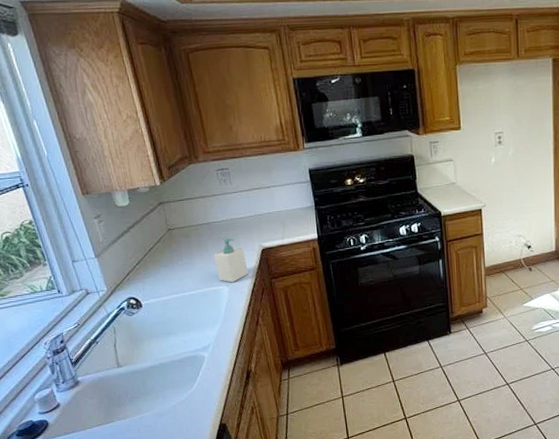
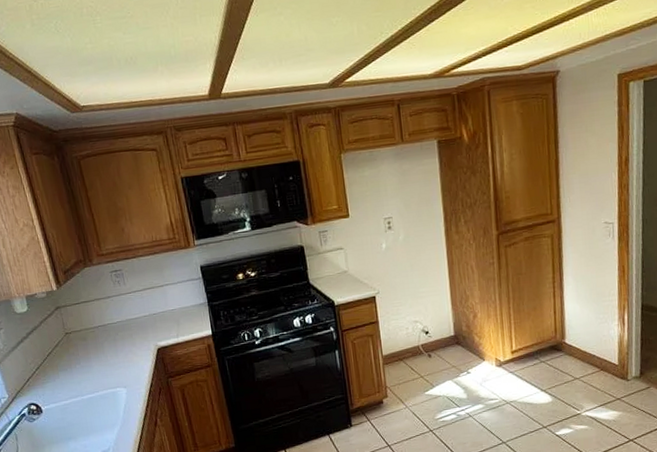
soap bottle: present [213,237,249,283] -> none [110,338,145,384]

